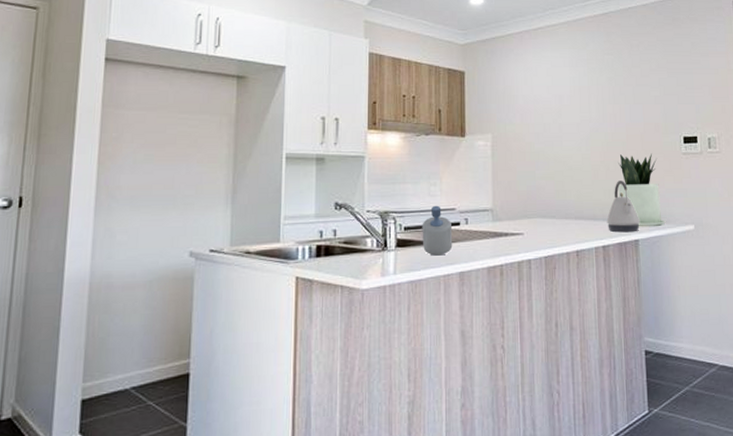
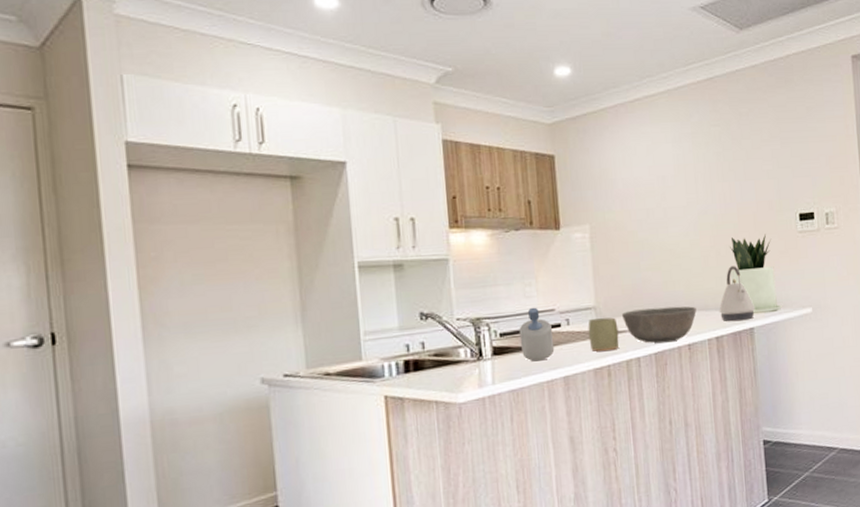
mug: none [484,220,512,251] -> present [588,317,619,352]
bowl: none [517,214,585,247] -> present [622,306,697,343]

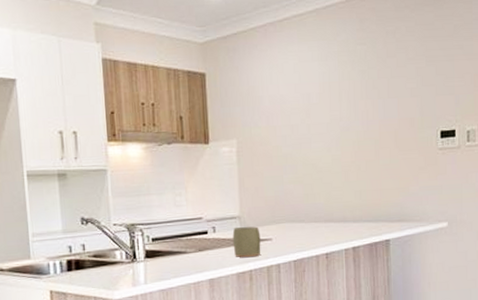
soap dispenser: present [519,307,555,362] -> none [169,215,201,265]
bowl: present [622,306,697,343] -> none [265,217,335,251]
kettle: present [719,266,756,322] -> none [357,181,392,234]
planter: present [730,234,782,315] -> none [370,150,418,227]

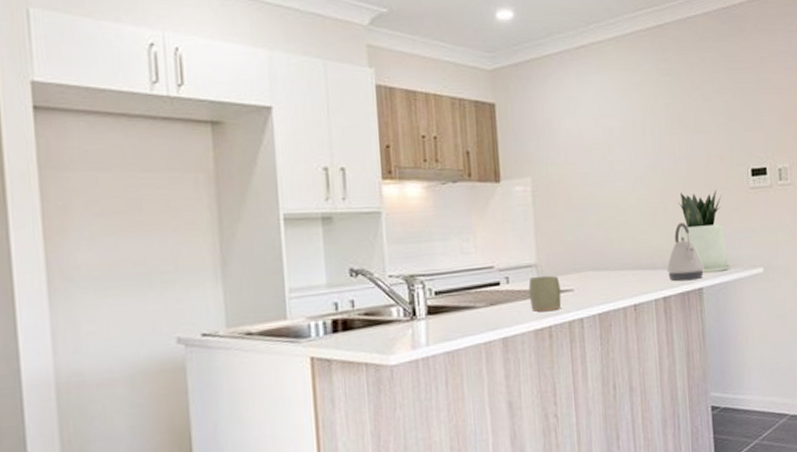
kettle: none [357,181,392,234] -> present [666,223,705,282]
planter: none [370,150,418,227] -> present [679,189,733,274]

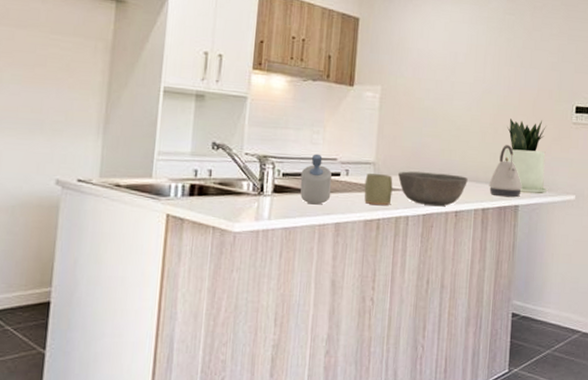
soap dispenser: none [455,264,493,322] -> present [300,153,332,205]
bowl: none [565,264,643,303] -> present [398,171,468,206]

